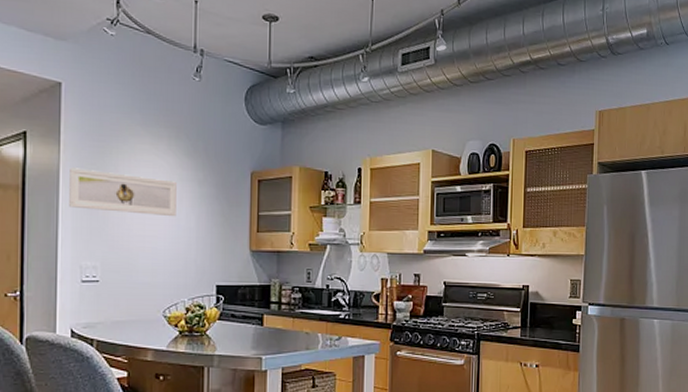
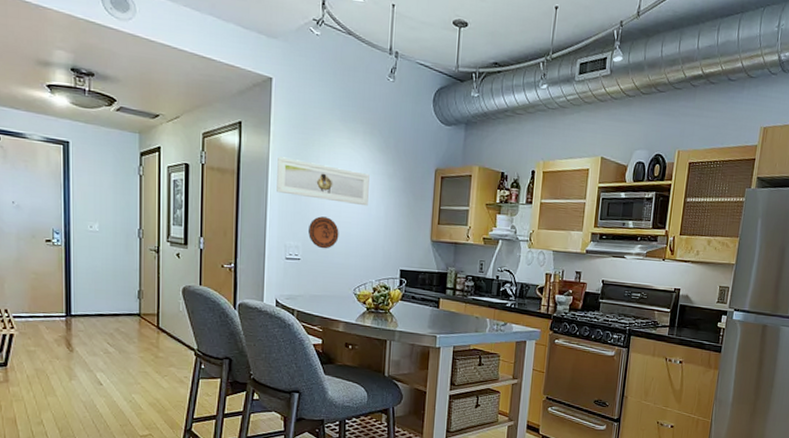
decorative plate: none [108,231,144,268] -> present [308,216,339,249]

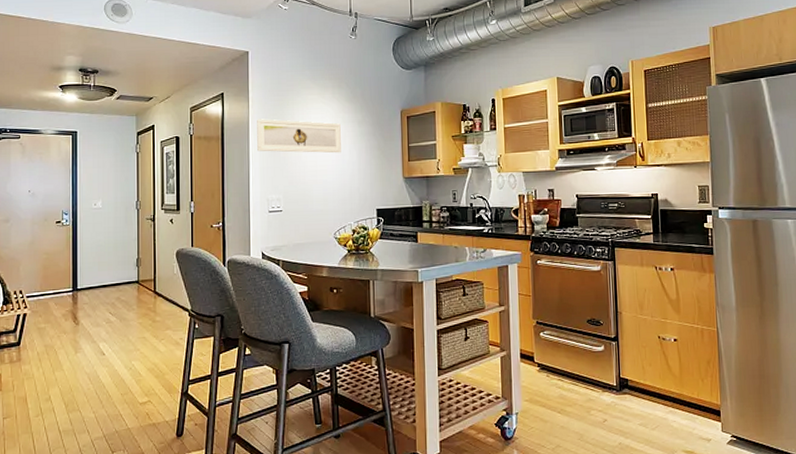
decorative plate: present [308,216,339,249] -> none [288,168,317,198]

